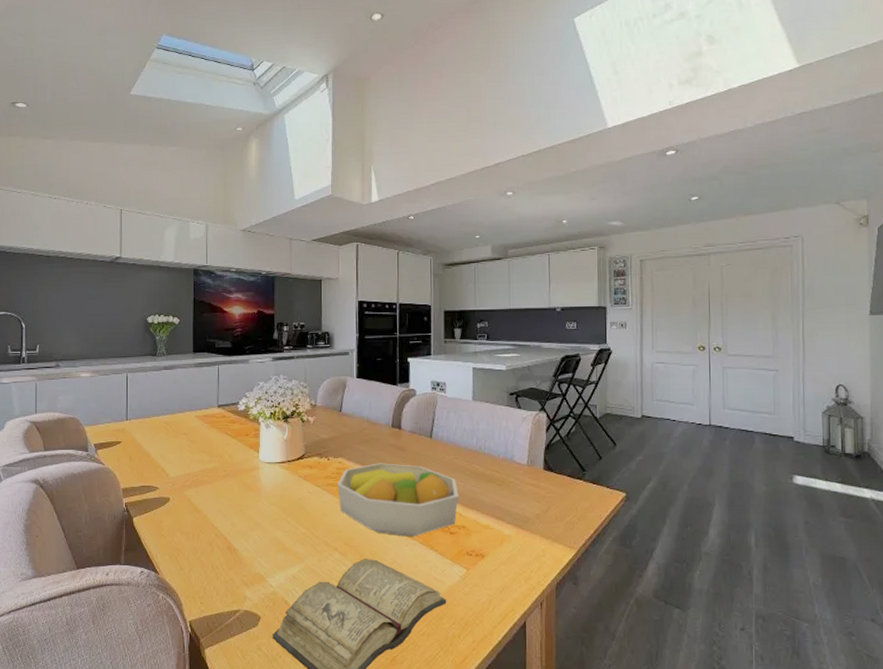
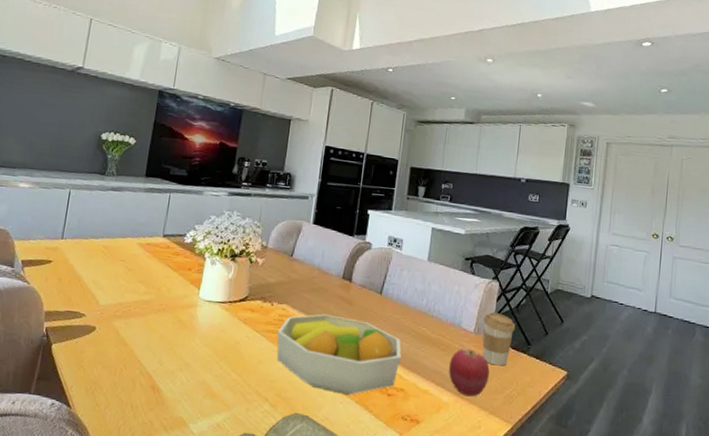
apple: none [506,481,547,527] -> present [448,348,490,397]
coffee cup: none [535,443,568,494] -> present [482,312,515,366]

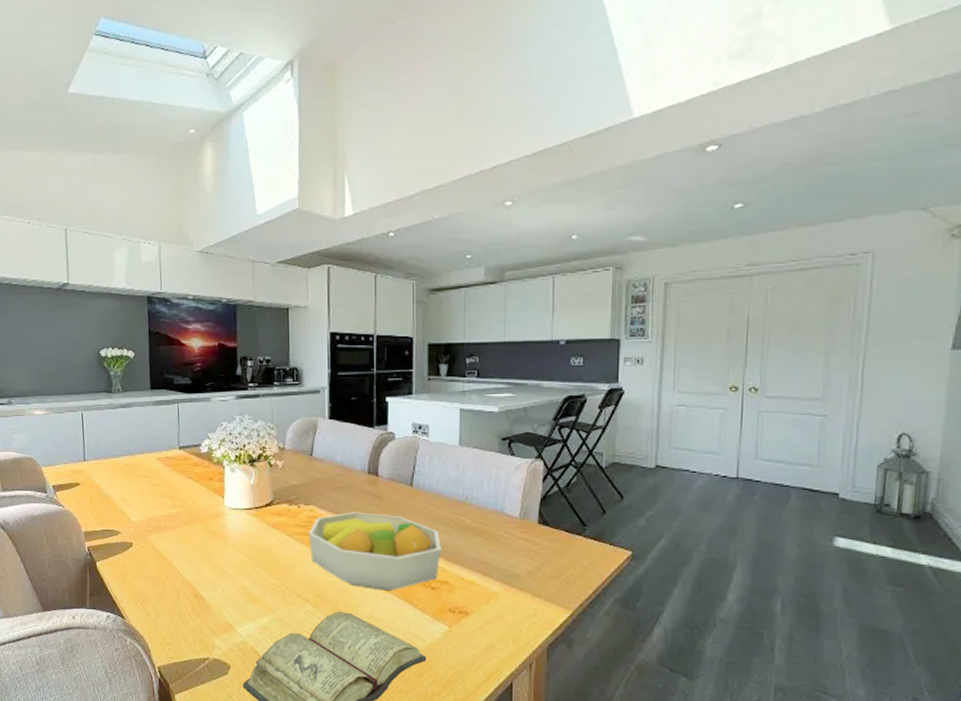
apple: present [448,348,490,397] -> none [494,535,541,585]
coffee cup: present [482,312,515,366] -> none [529,495,566,551]

